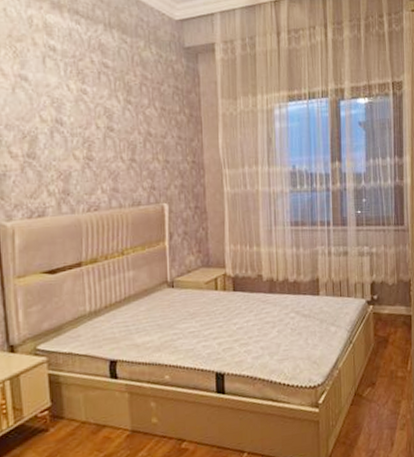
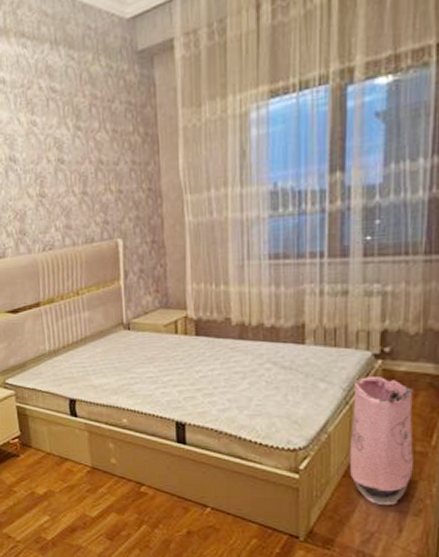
bag: none [354,318,397,426] -> present [349,375,413,506]

